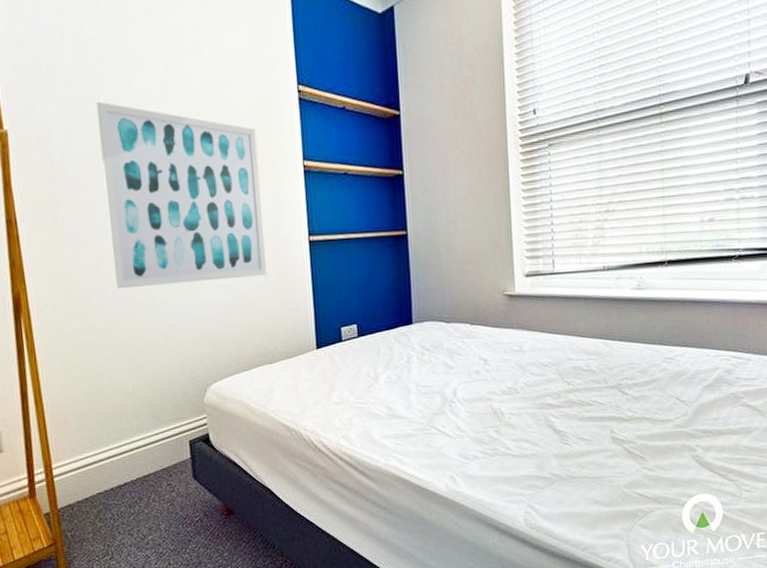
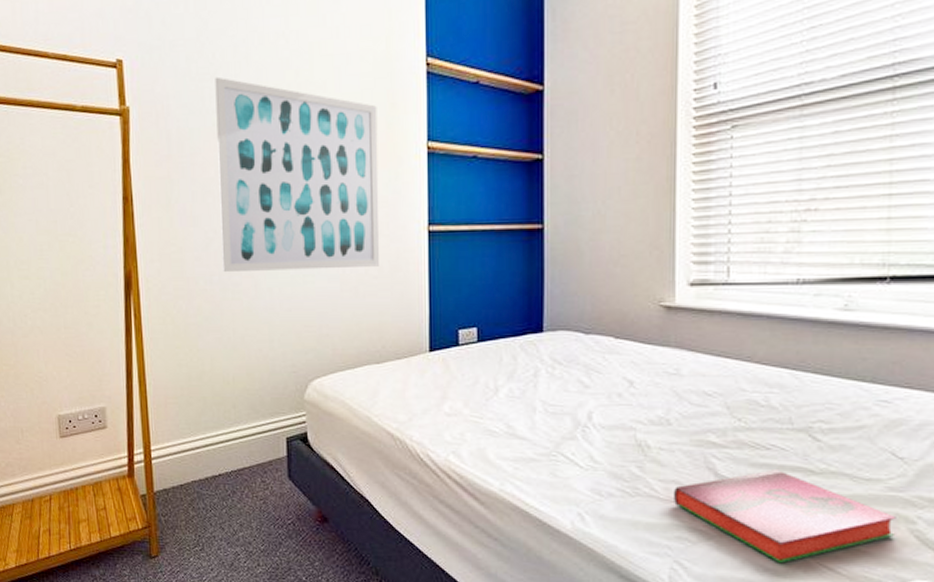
hardback book: none [523,420,683,496] -> present [673,469,896,564]

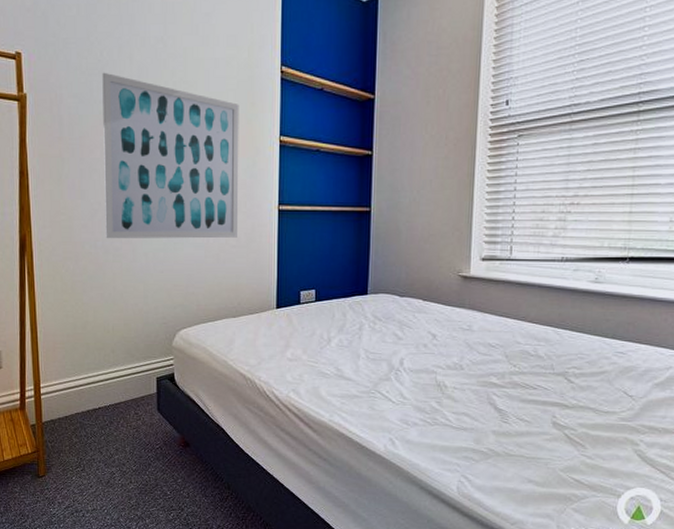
hardback book: present [673,469,896,564] -> none [462,404,625,477]

